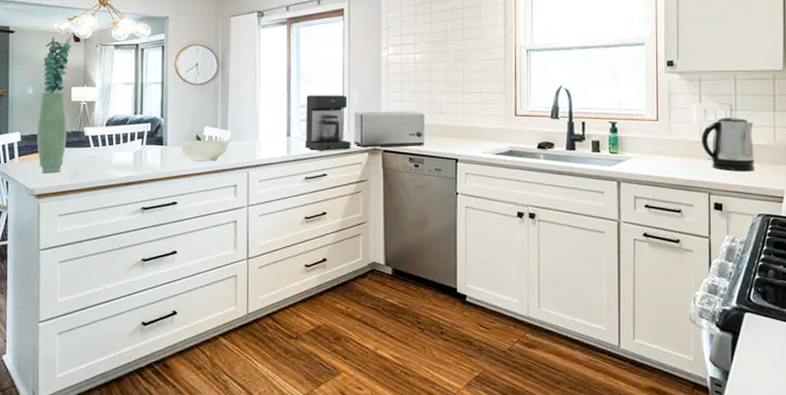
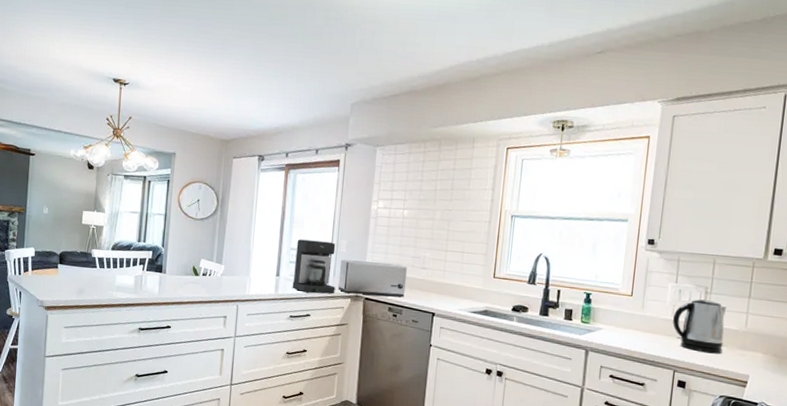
vase: present [36,37,72,173] -> none [49,162,86,289]
bowl: present [180,139,229,161] -> none [177,271,223,292]

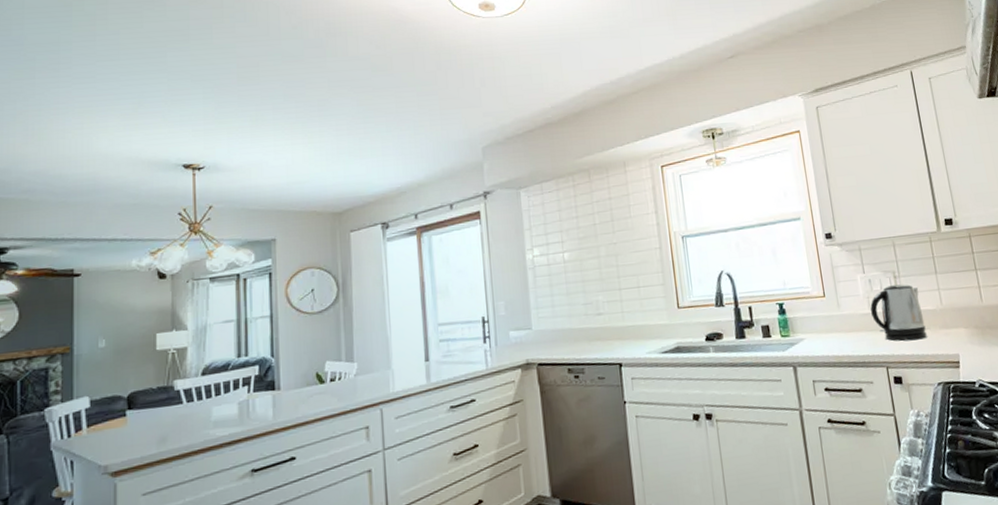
coffee maker: present [292,239,336,295] -> none [444,306,501,375]
toaster: present [338,259,408,298] -> none [500,315,584,365]

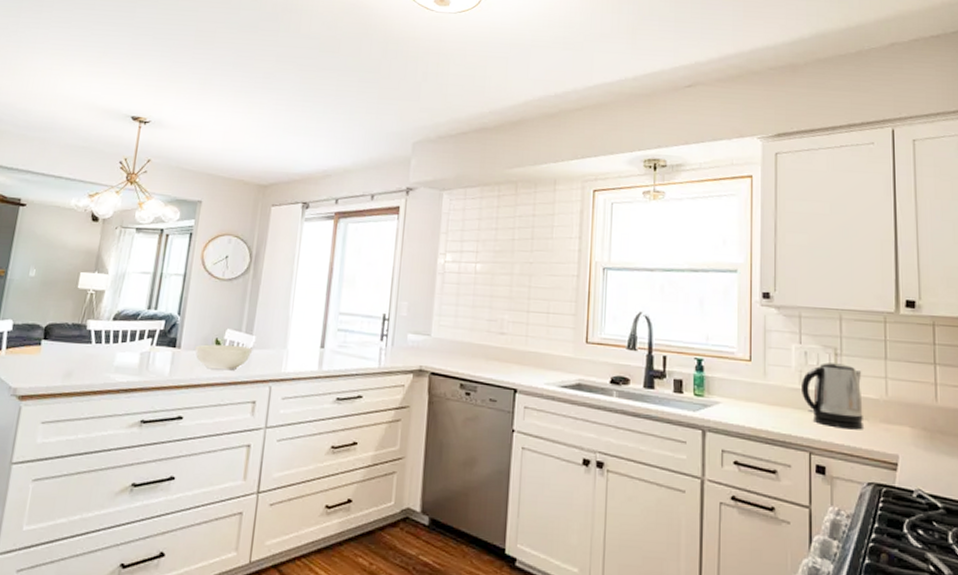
bowl: none [296,374,357,405] -> present [195,344,253,371]

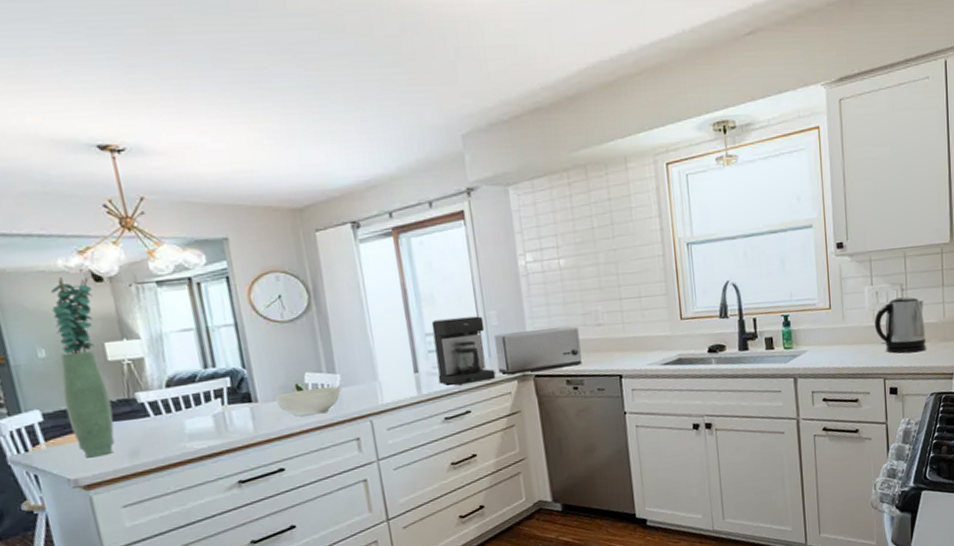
vase: none [28,213,89,372] -> present [50,277,116,458]
coffee maker: none [340,301,395,370] -> present [431,316,496,387]
toaster: none [397,325,483,371] -> present [493,326,583,376]

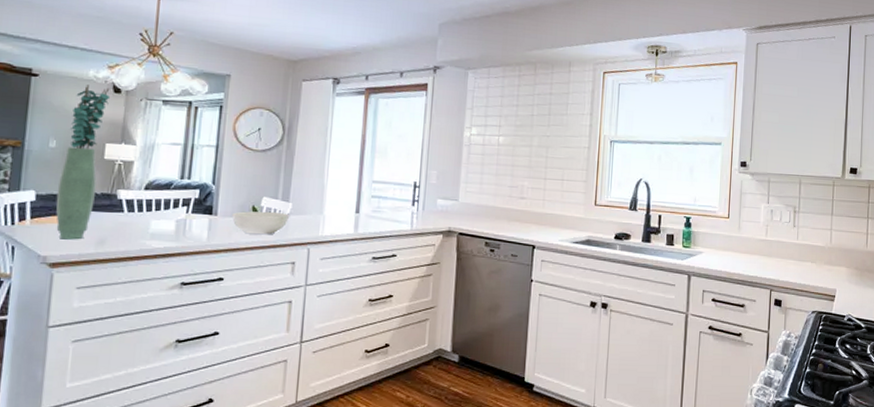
coffee maker: present [431,316,496,387] -> none [374,171,425,232]
toaster: present [493,326,583,376] -> none [428,192,505,231]
kettle: present [875,297,926,354] -> none [767,218,814,271]

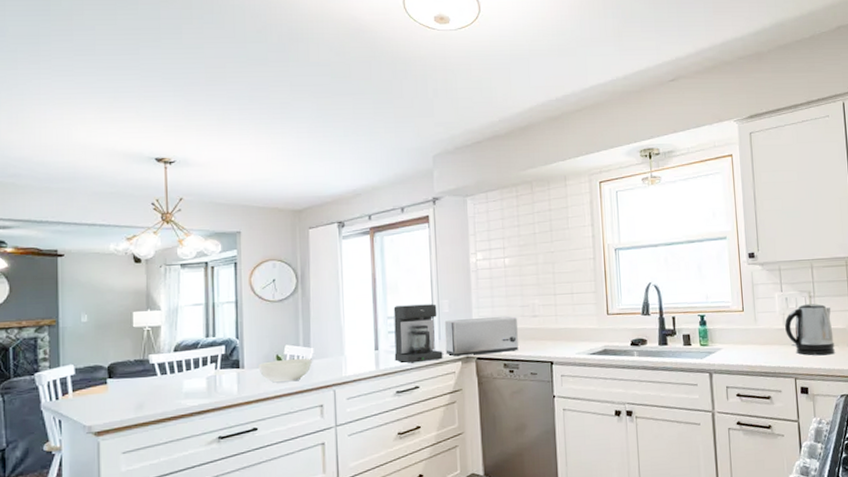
vase: present [56,85,111,240] -> none [93,258,132,408]
coffee maker: none [374,171,425,232] -> present [393,304,443,364]
toaster: none [428,192,505,231] -> present [444,315,519,358]
kettle: none [767,218,814,271] -> present [785,303,835,356]

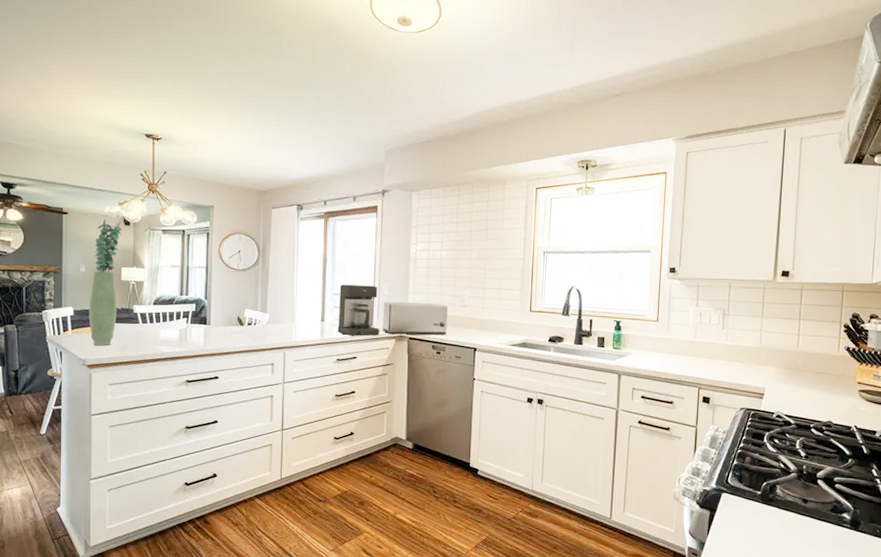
vase: none [93,258,132,408] -> present [88,219,122,346]
bowl: present [258,358,313,383] -> none [222,321,268,341]
kettle: present [785,303,835,356] -> none [696,321,743,370]

